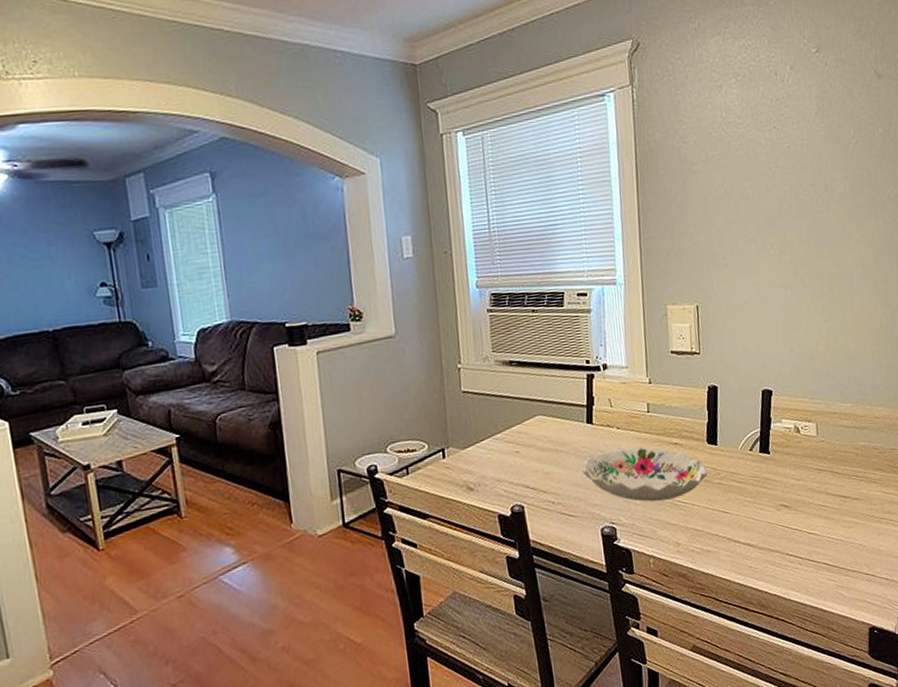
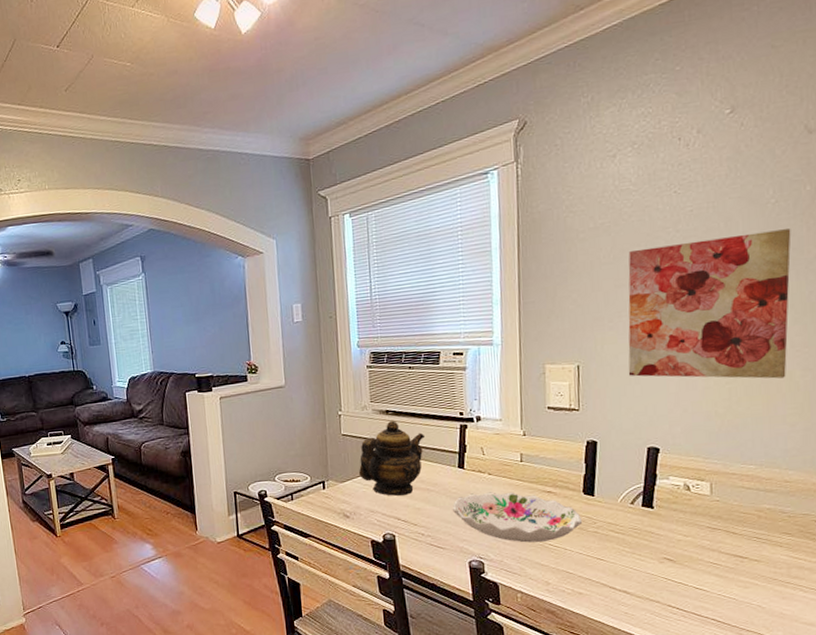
teapot: none [481,373,551,461] -> present [358,421,425,496]
wall art: none [737,169,872,317] -> present [628,229,791,379]

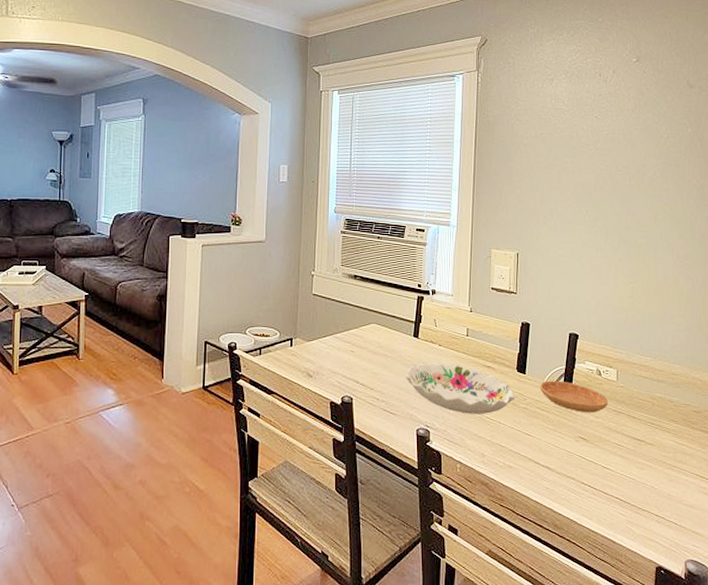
teapot: present [358,421,425,496] -> none [324,286,386,359]
saucer: none [613,500,700,532] -> present [540,380,608,413]
wall art: present [628,229,791,379] -> none [556,159,678,283]

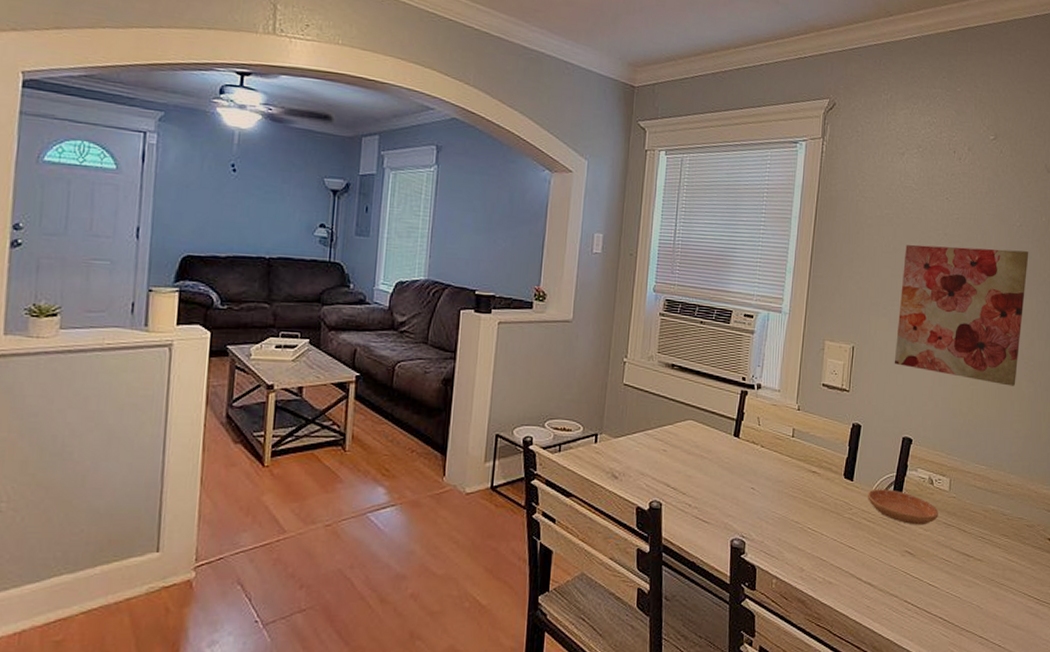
decorative bowl: present [406,362,515,414] -> none [723,465,841,524]
wall art: none [556,159,678,283] -> present [894,244,1029,386]

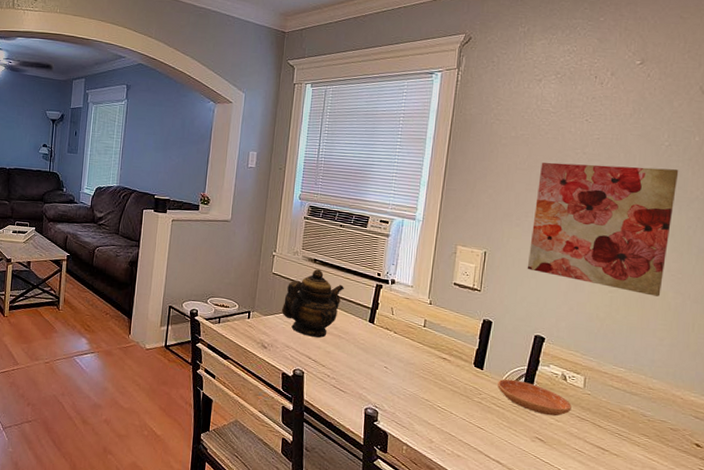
teapot: none [634,376,706,459] -> present [281,269,344,338]

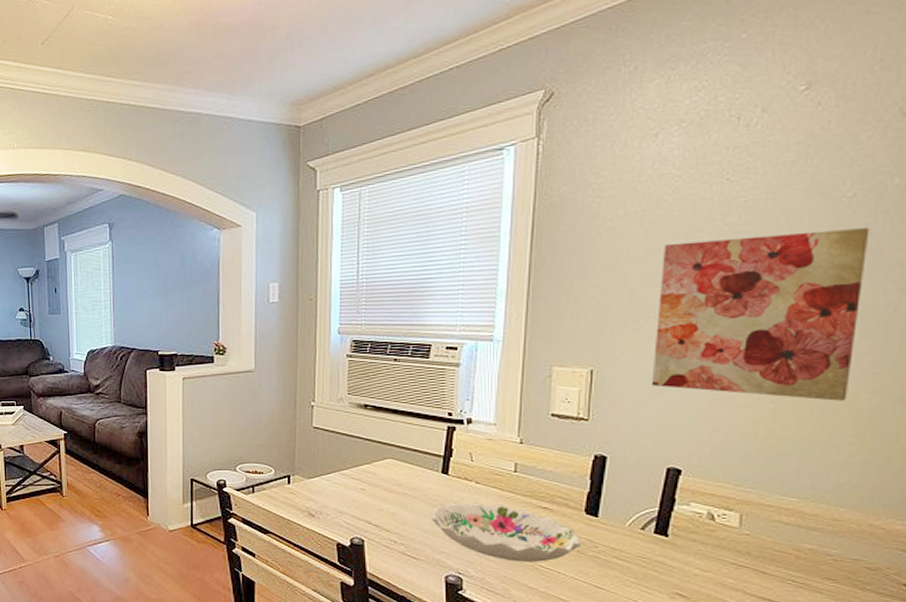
teapot: present [281,269,344,338] -> none [328,416,406,498]
decorative bowl: none [358,347,470,403] -> present [432,502,582,562]
saucer: present [497,379,572,416] -> none [619,525,723,566]

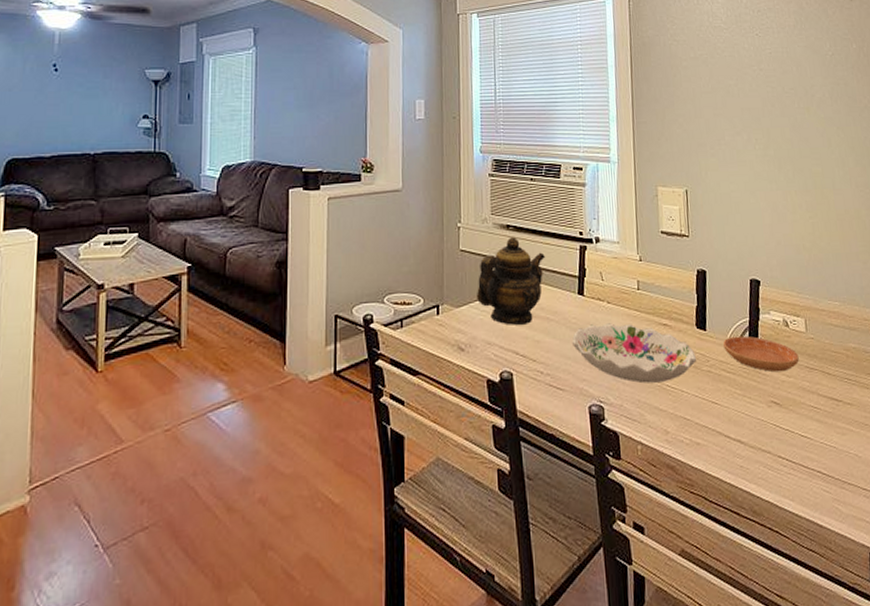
teapot: none [328,416,406,498] -> present [476,237,545,325]
saucer: none [619,525,723,566] -> present [723,336,799,372]
wall art: present [651,228,870,401] -> none [723,79,855,216]

